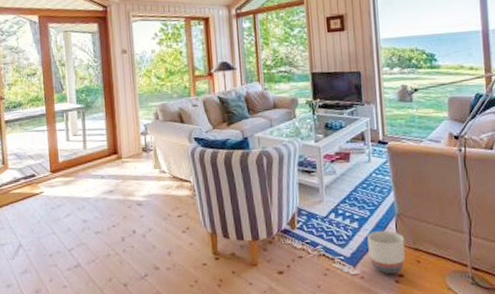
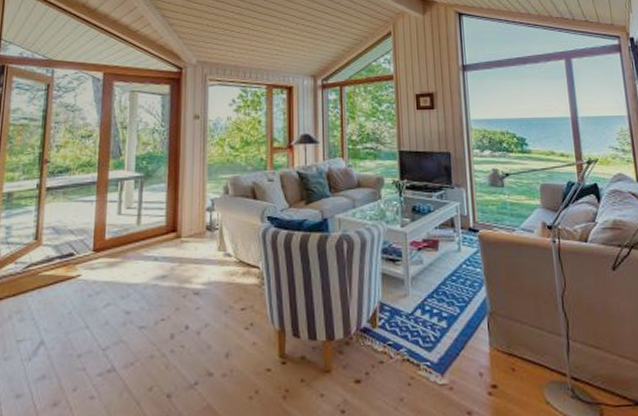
planter: present [367,230,406,275] -> none [457,331,499,385]

